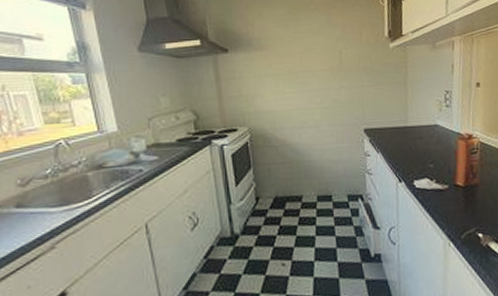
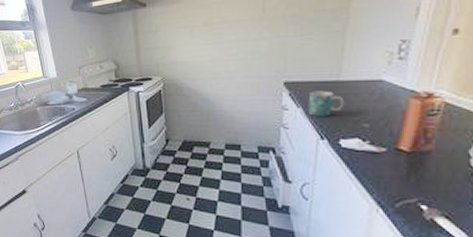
mug: none [385,136,413,161] -> present [308,90,345,116]

